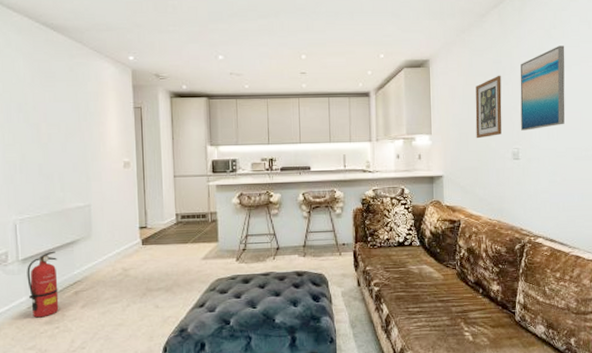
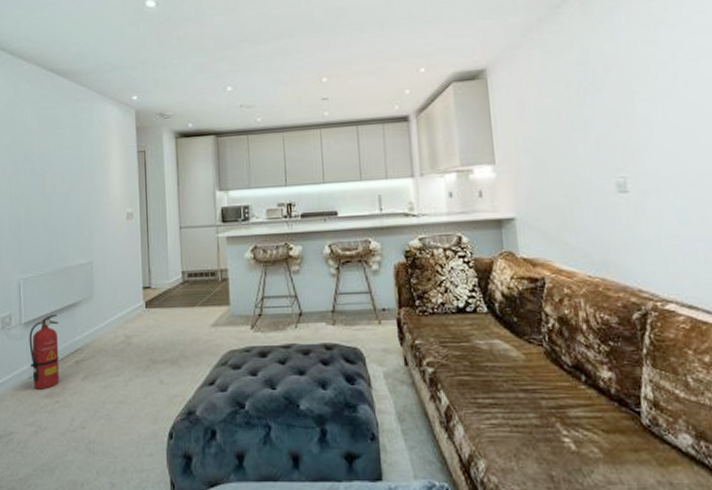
wall art: present [475,75,502,139] -> none [554,80,597,167]
wall art: present [520,45,565,131] -> none [618,32,695,153]

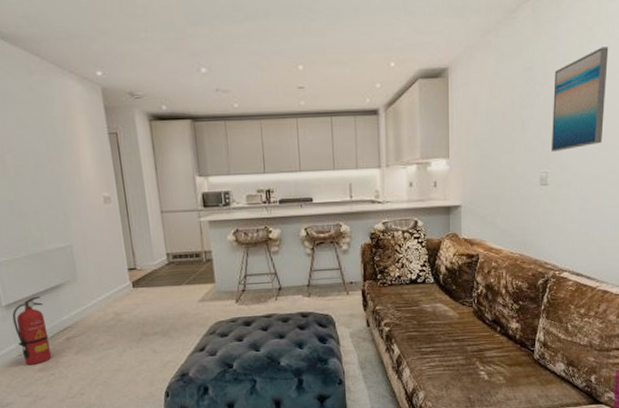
wall art: none [618,32,695,153] -> present [552,47,609,152]

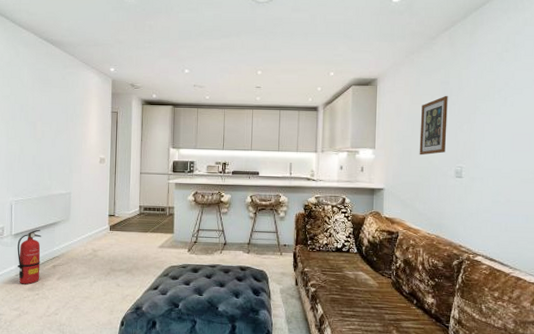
wall art: none [500,85,532,162] -> present [419,95,448,156]
wall art: present [552,47,609,152] -> none [466,68,517,150]

